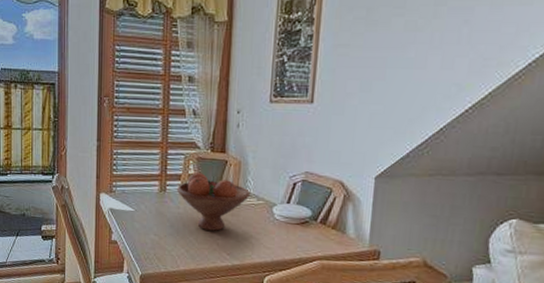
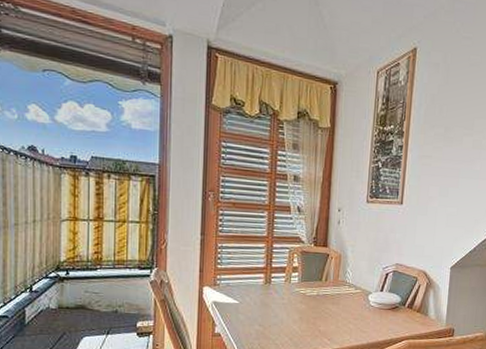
fruit bowl: present [176,172,251,231] -> none [281,265,350,319]

